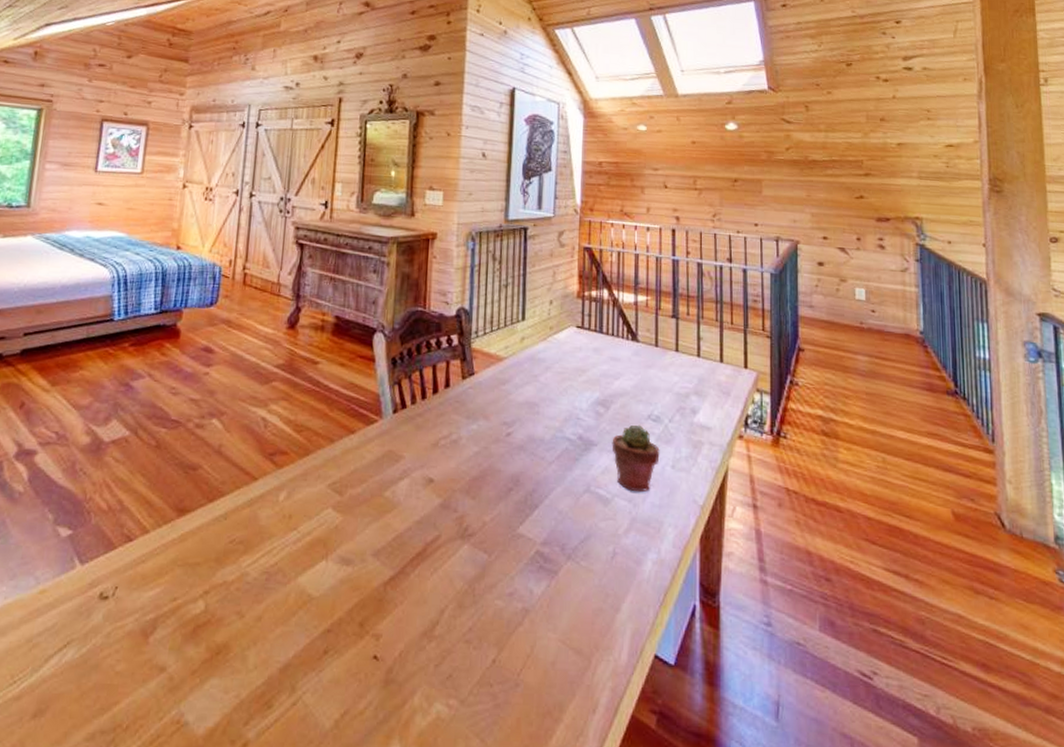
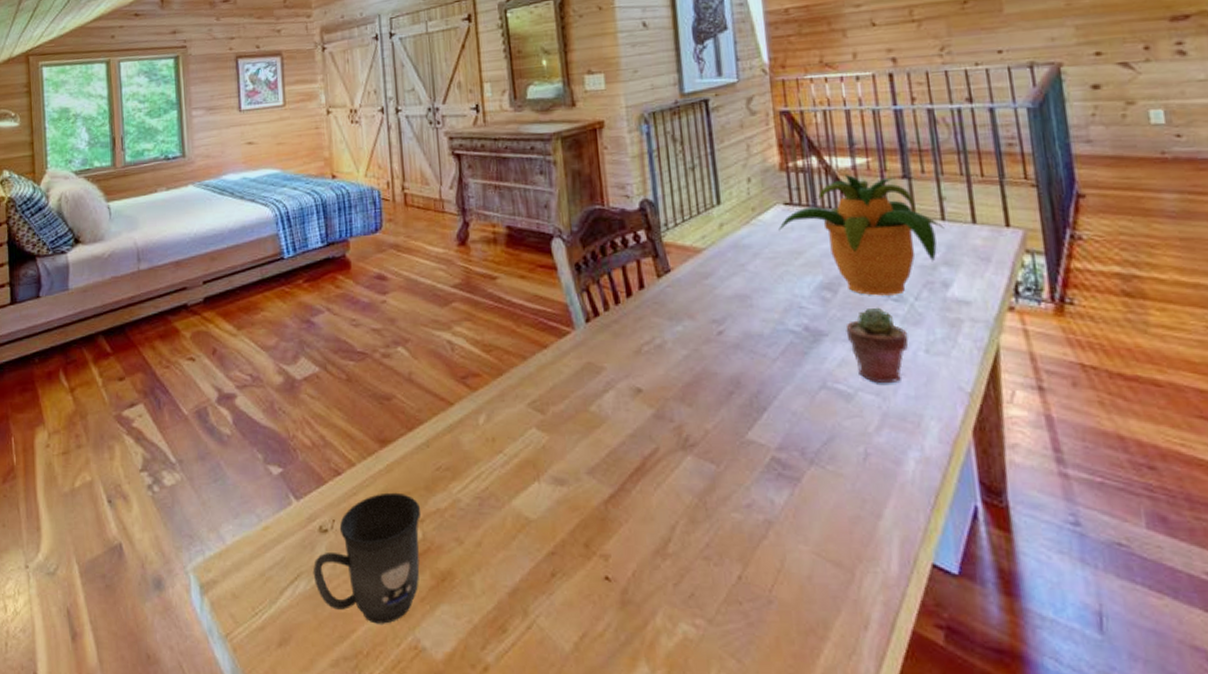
mug: none [84,562,208,697] -> present [313,492,421,624]
potted plant: none [569,307,699,416] -> present [779,173,945,296]

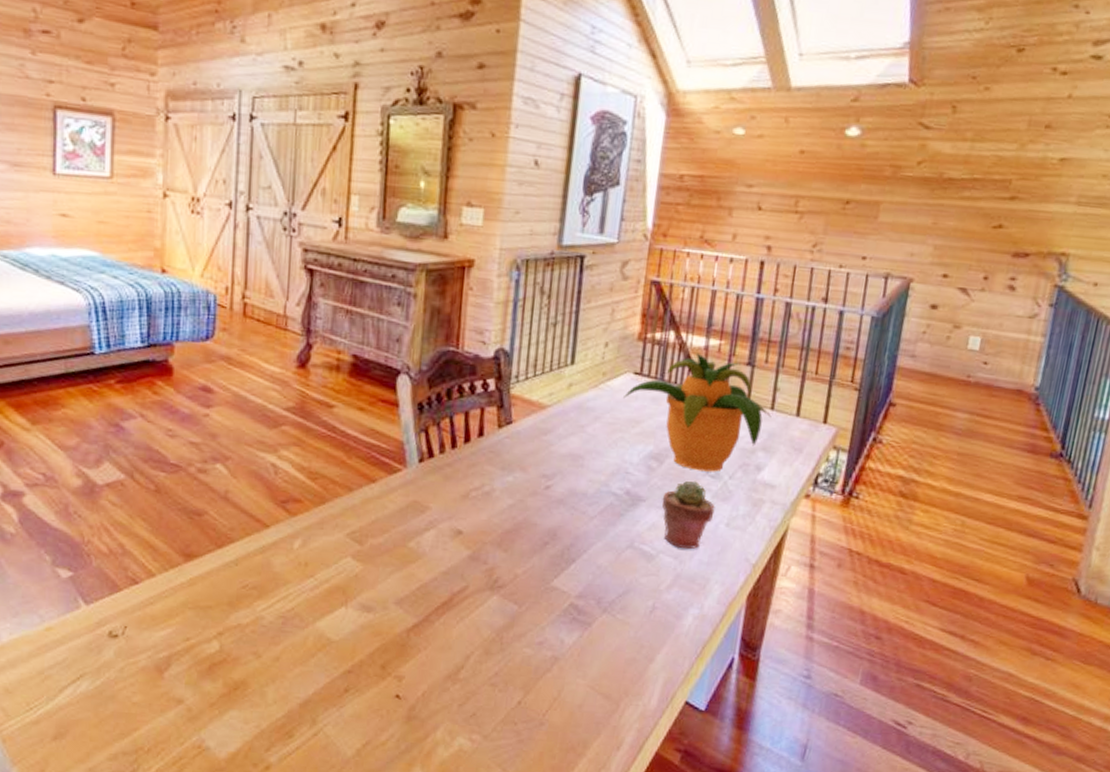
mug: present [313,492,421,624] -> none [97,604,221,725]

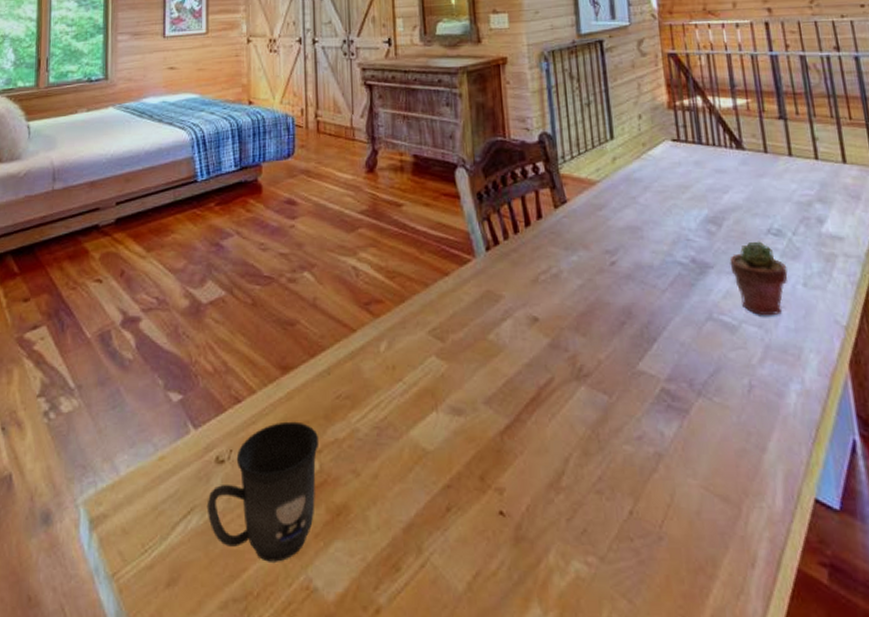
mug: none [97,604,221,725] -> present [206,421,320,562]
potted plant: present [623,352,772,472] -> none [667,113,818,230]

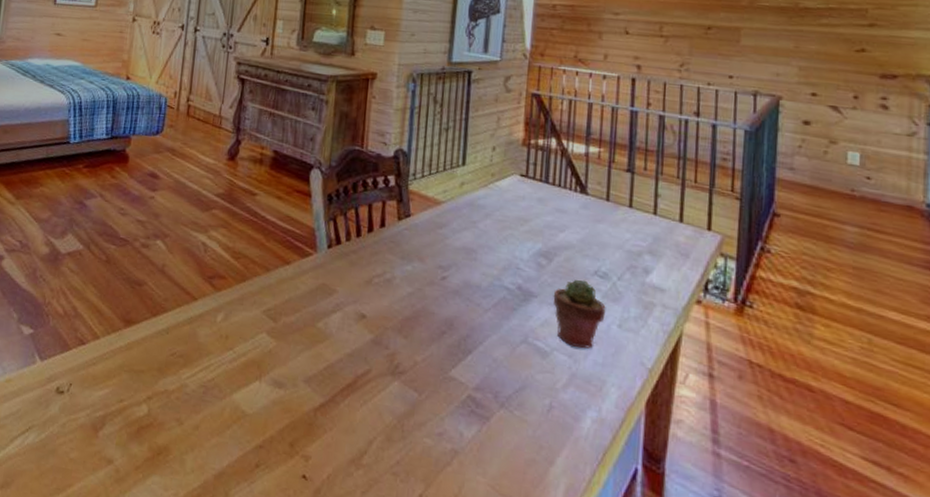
mug: present [206,421,320,562] -> none [43,367,151,485]

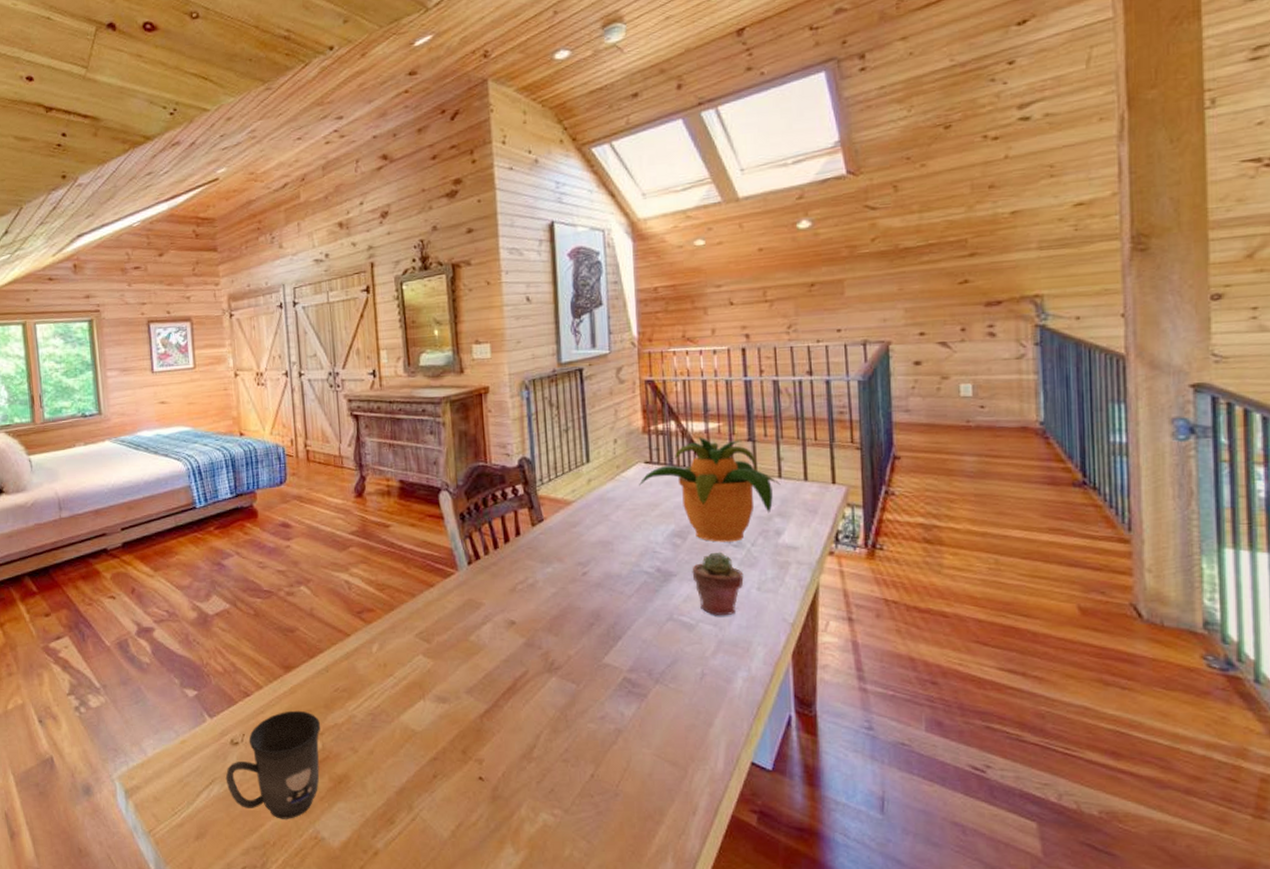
mug: none [43,367,151,485] -> present [225,710,321,819]
potted plant: none [511,158,655,273] -> present [639,436,781,542]

